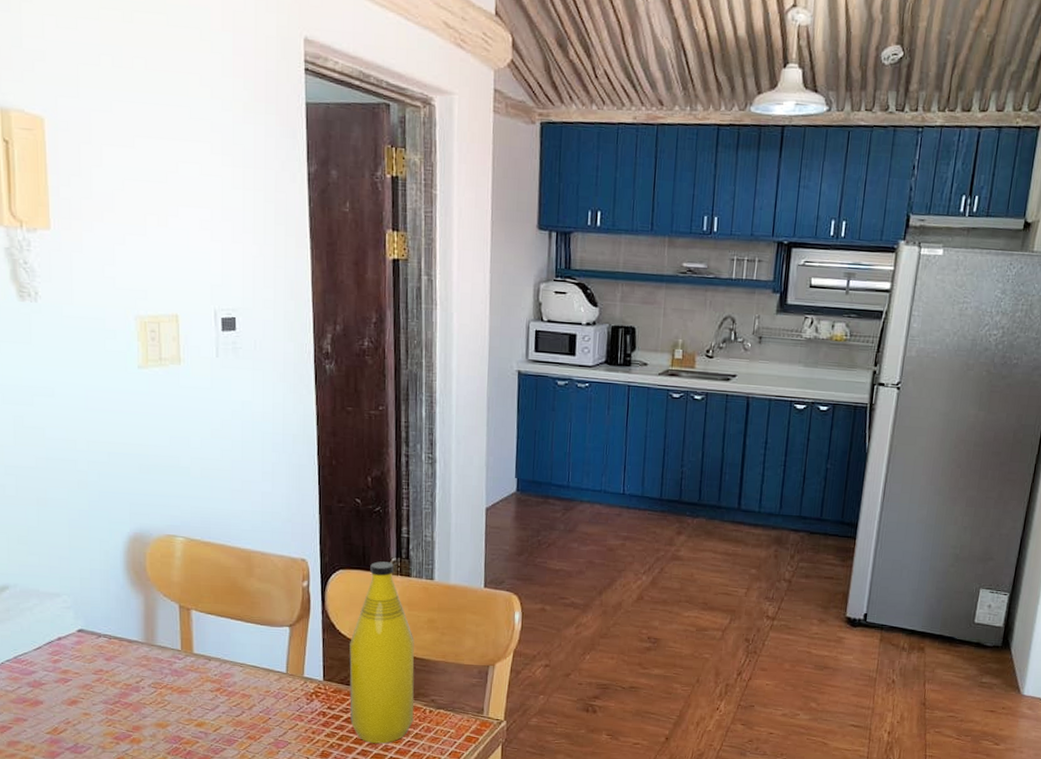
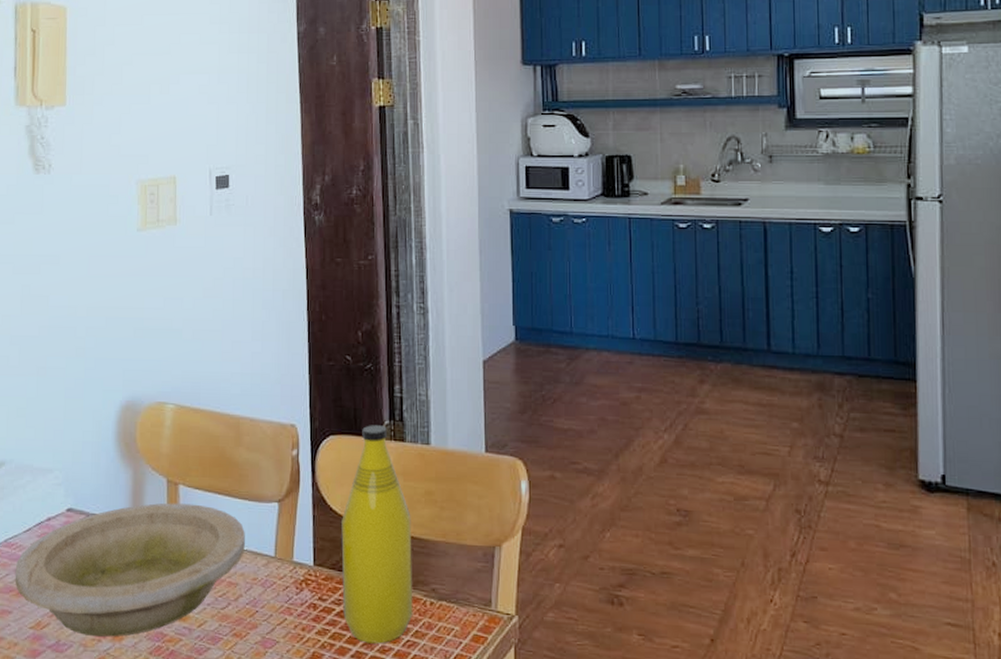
bowl: none [27,625,258,740] -> present [15,503,245,637]

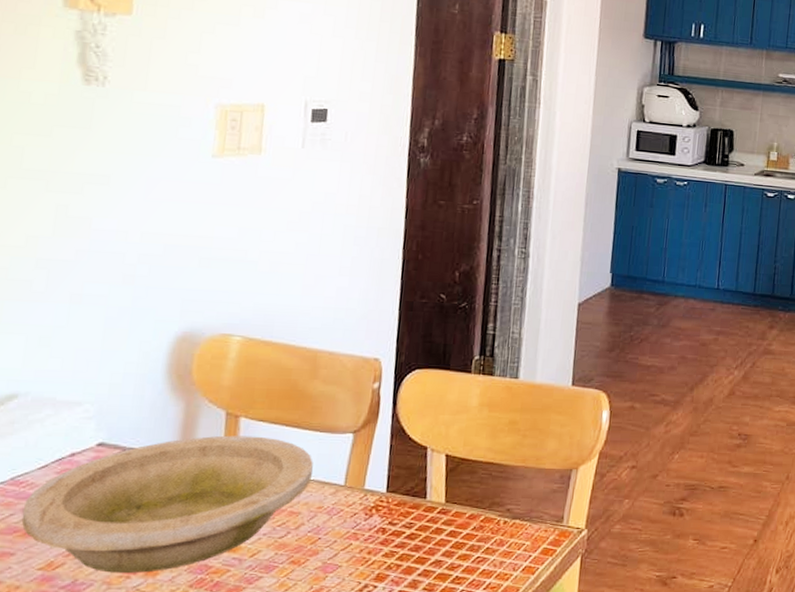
bottle: present [341,425,413,644] -> none [413,360,493,562]

